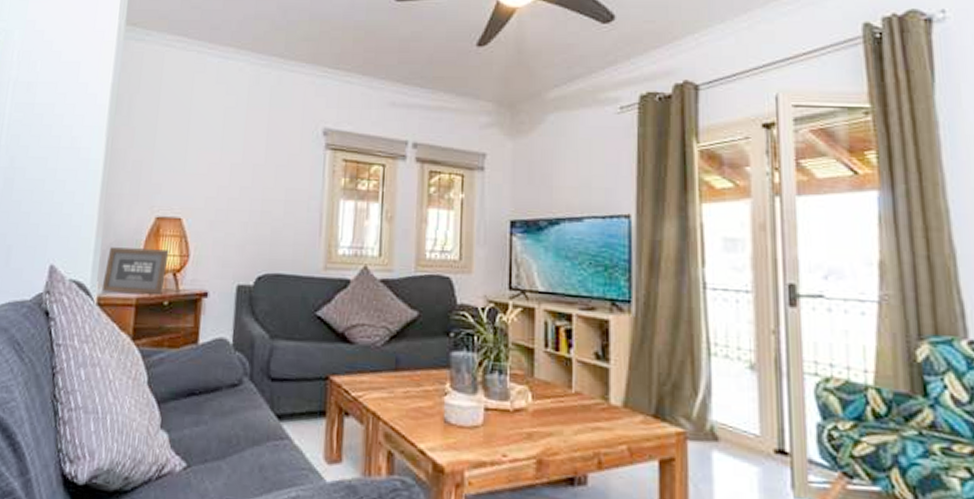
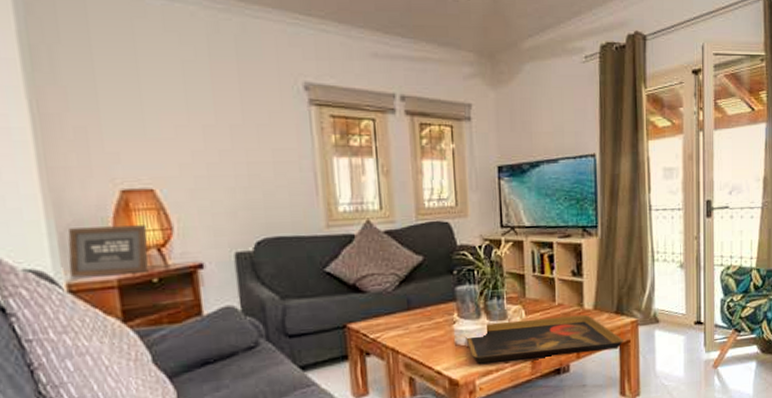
decorative tray: none [457,403,665,468] -> present [466,314,623,365]

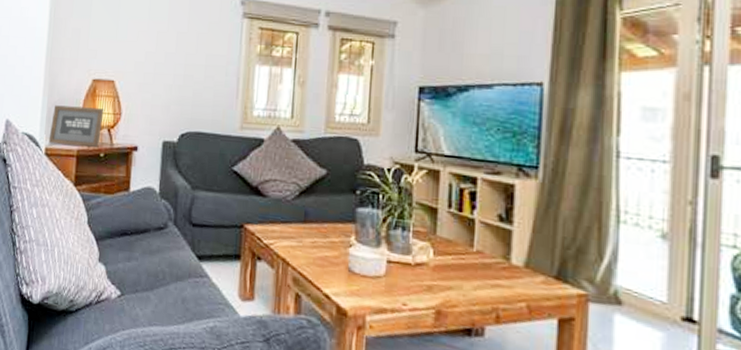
decorative tray: present [466,314,623,365] -> none [361,256,564,326]

